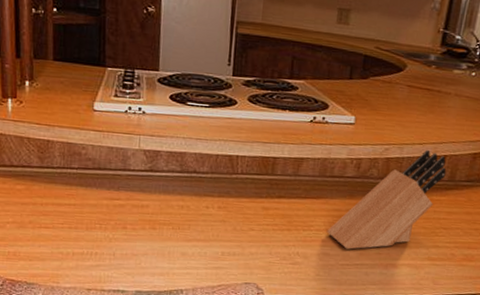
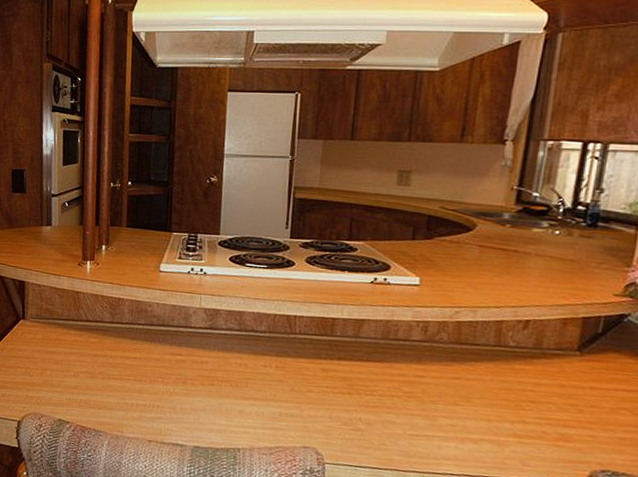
knife block: present [326,149,447,250] -> none [391,313,531,419]

